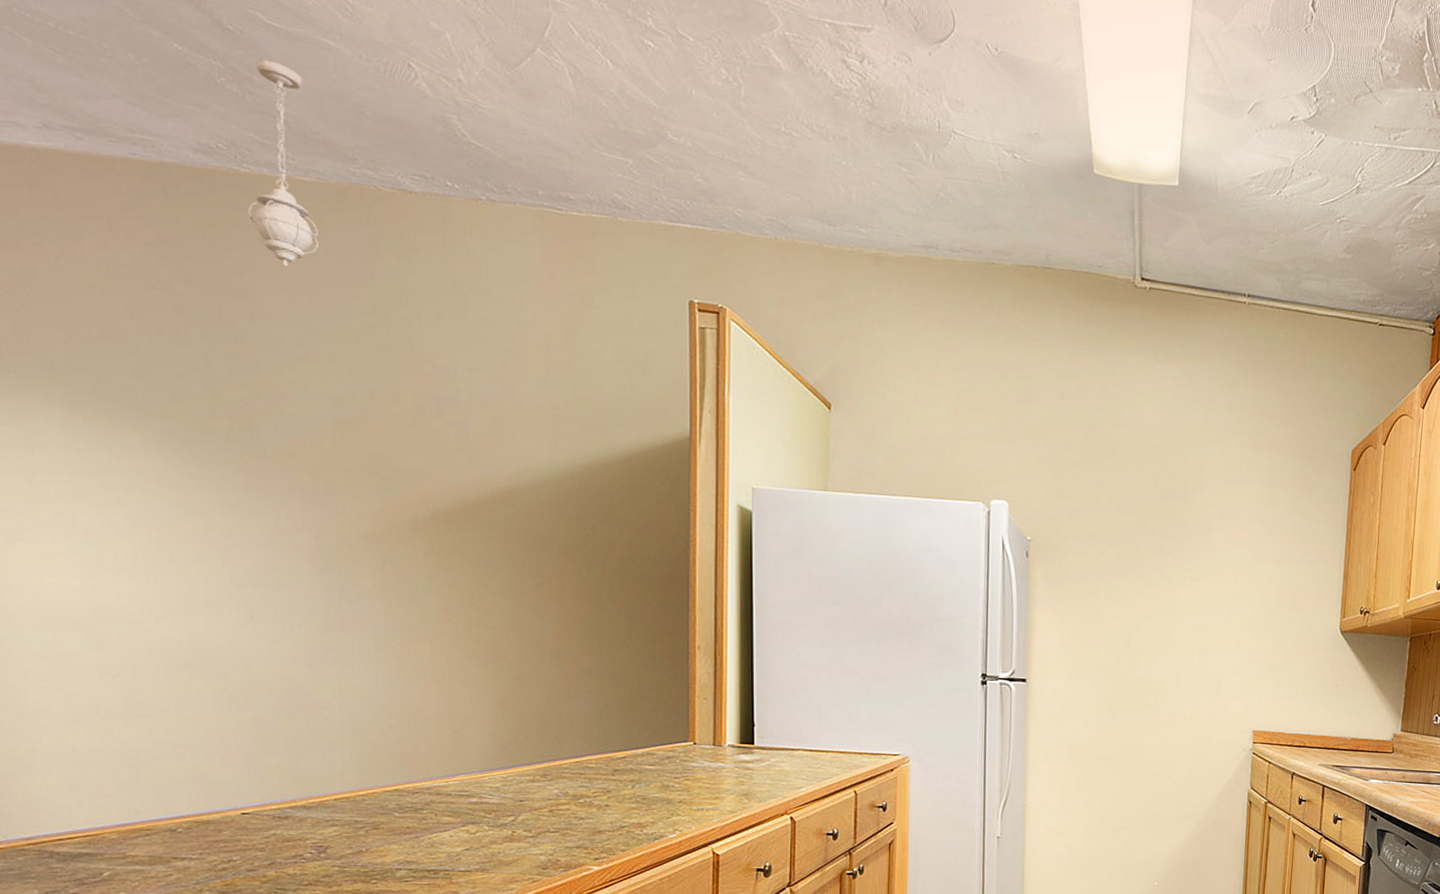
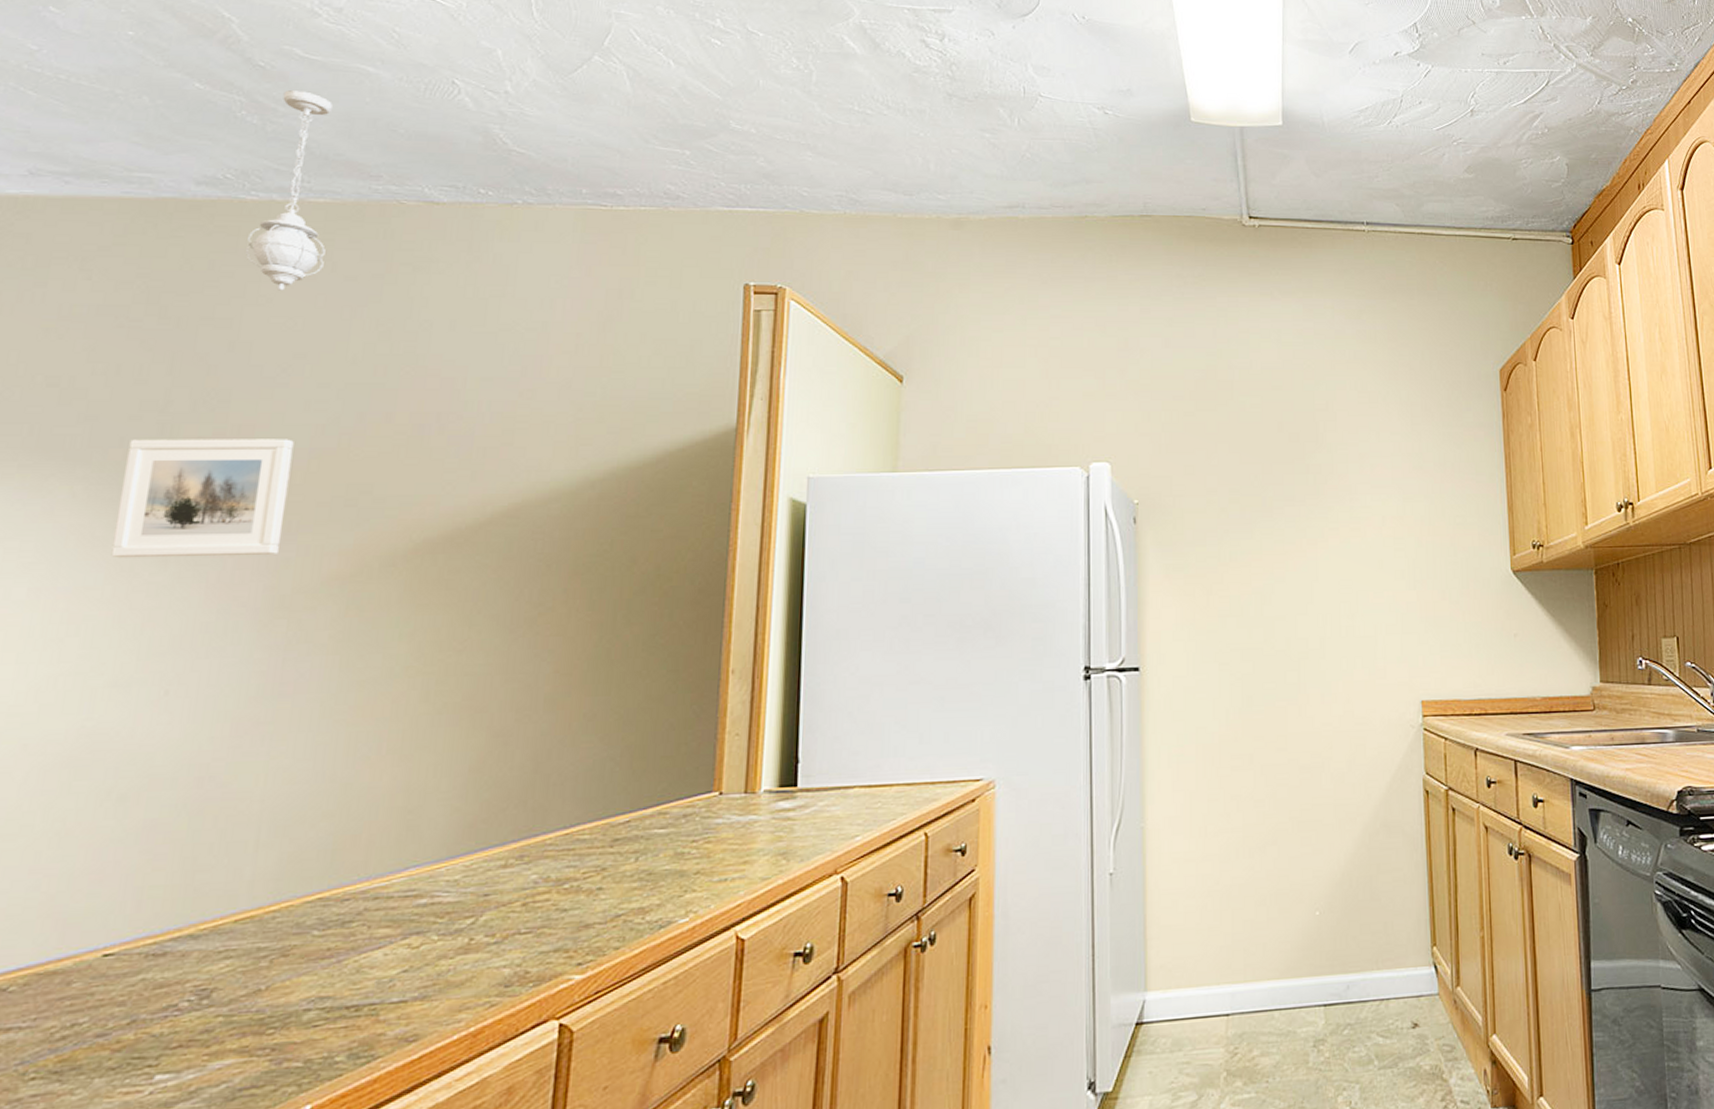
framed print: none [182,395,322,510] -> present [111,439,294,559]

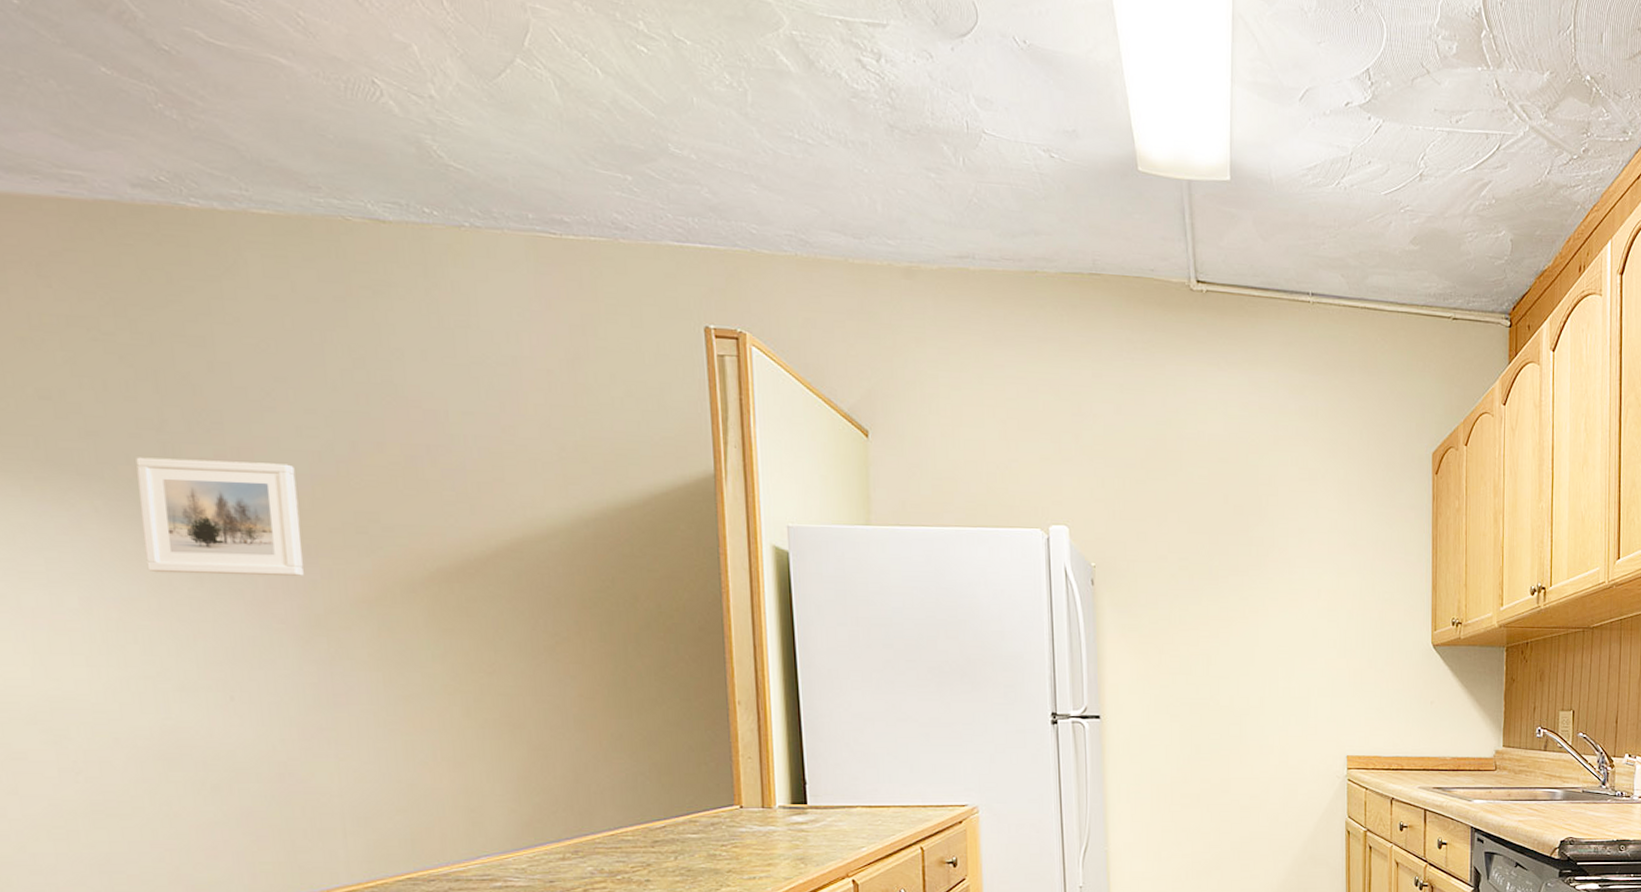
pendant light: present [245,90,333,291] -> none [197,81,283,310]

